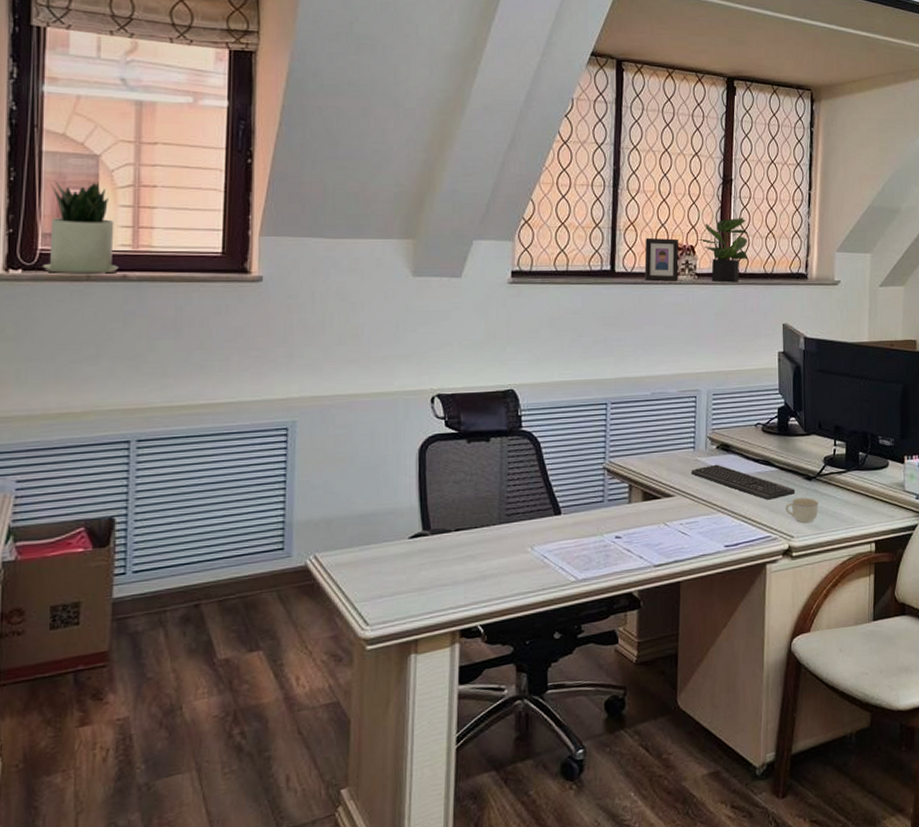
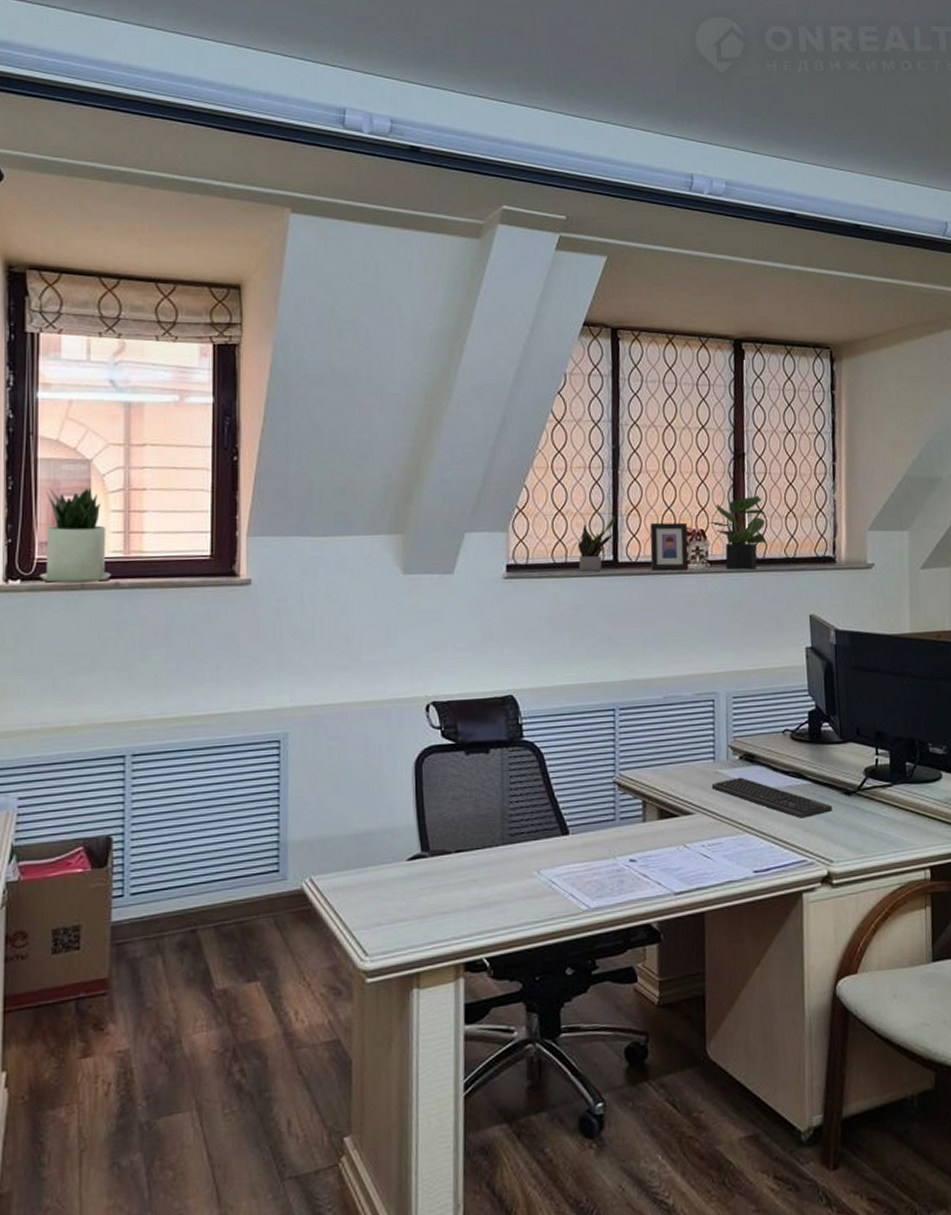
potted plant: none [578,229,615,280] -> present [577,514,616,573]
cup: present [785,497,819,524] -> none [821,815,861,846]

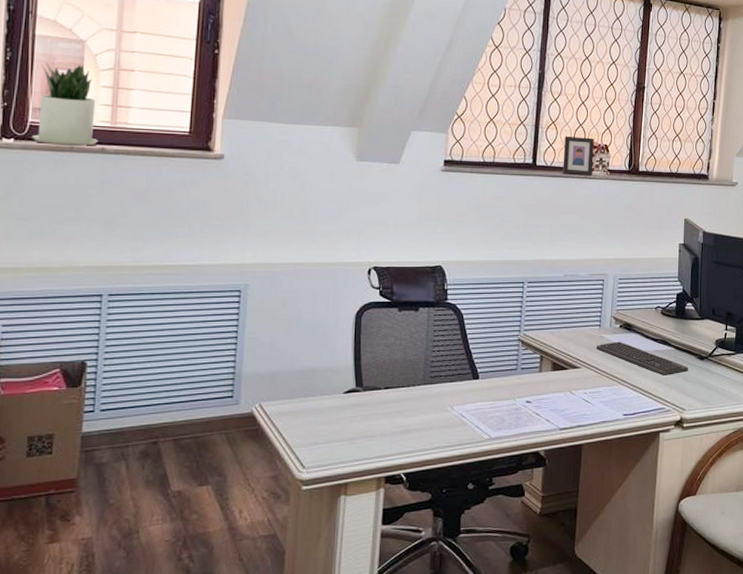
potted plant: present [577,514,616,573] -> none [504,126,537,172]
potted plant: present [707,495,766,571] -> none [611,121,657,180]

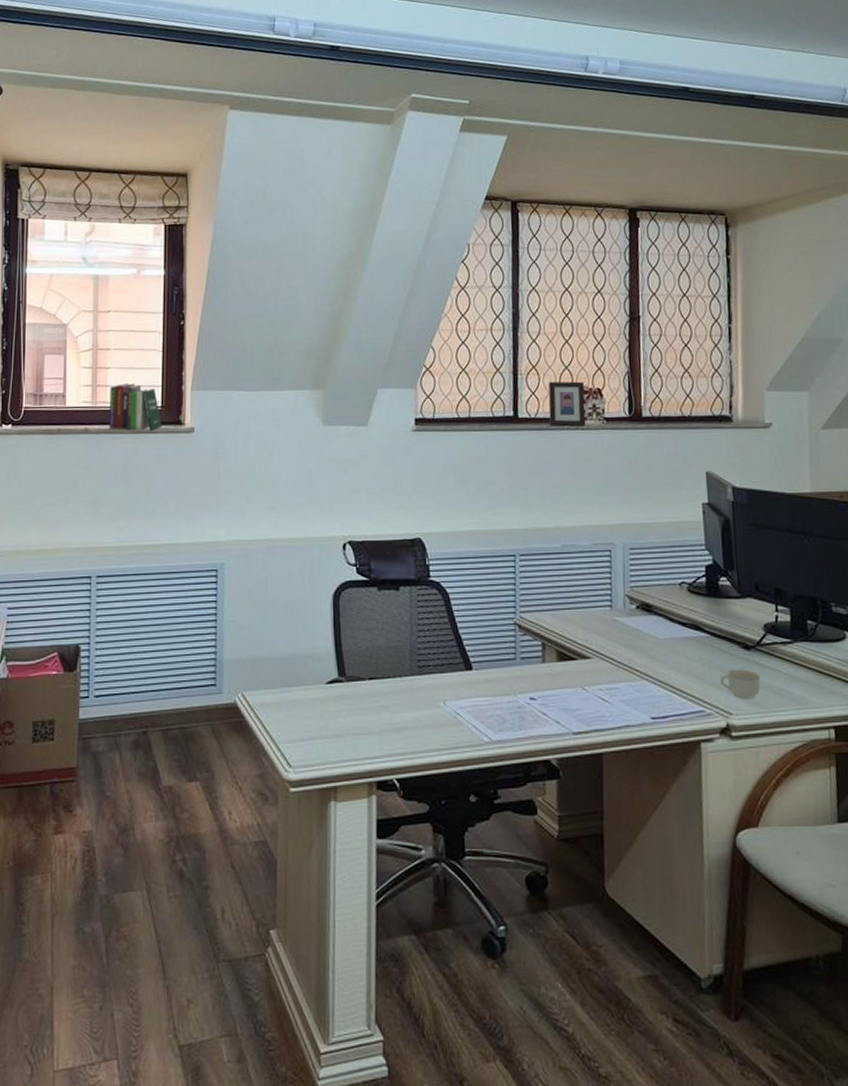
planter: present [31,61,98,147] -> none [26,347,82,429]
books: none [129,106,189,156] -> present [109,383,162,432]
computer keyboard: present [596,341,689,376] -> none [608,625,732,669]
cup: none [679,375,709,398] -> present [720,669,761,700]

